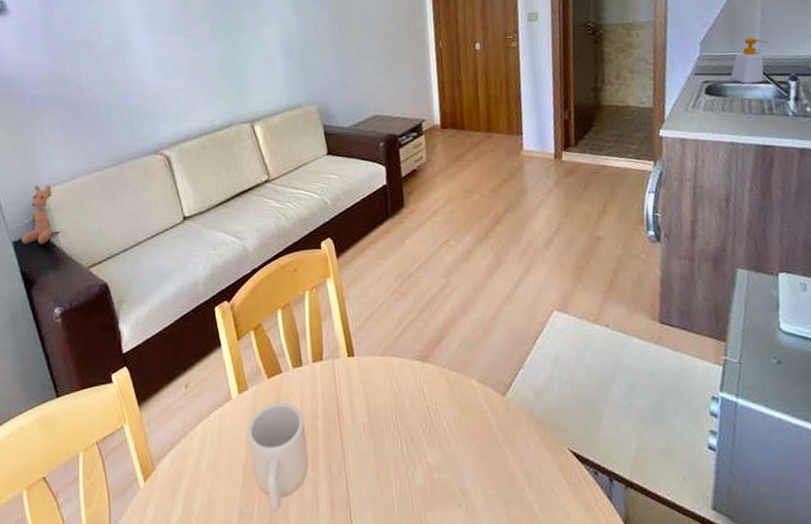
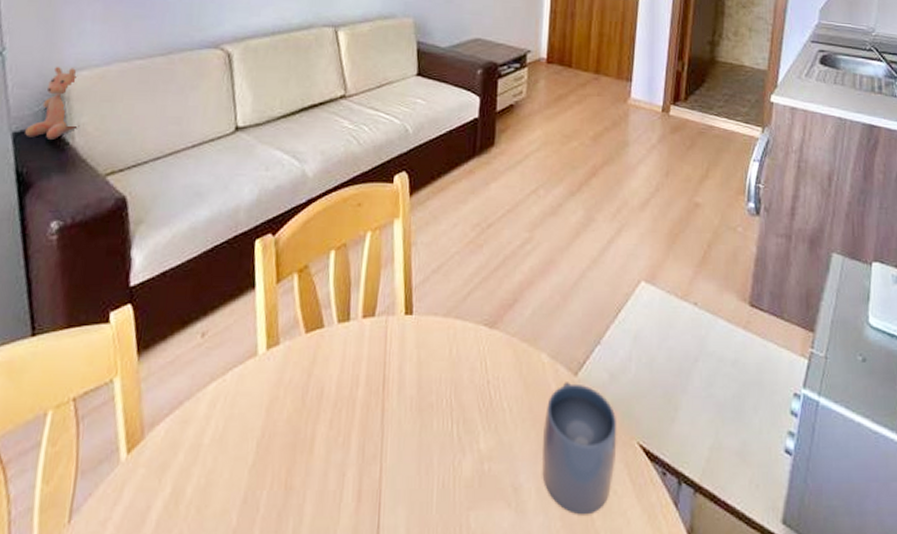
mug: present [247,402,309,512] -> none [268,363,341,502]
mug: none [481,401,550,511] -> present [542,382,617,515]
soap bottle: present [731,37,768,84] -> none [846,11,884,59]

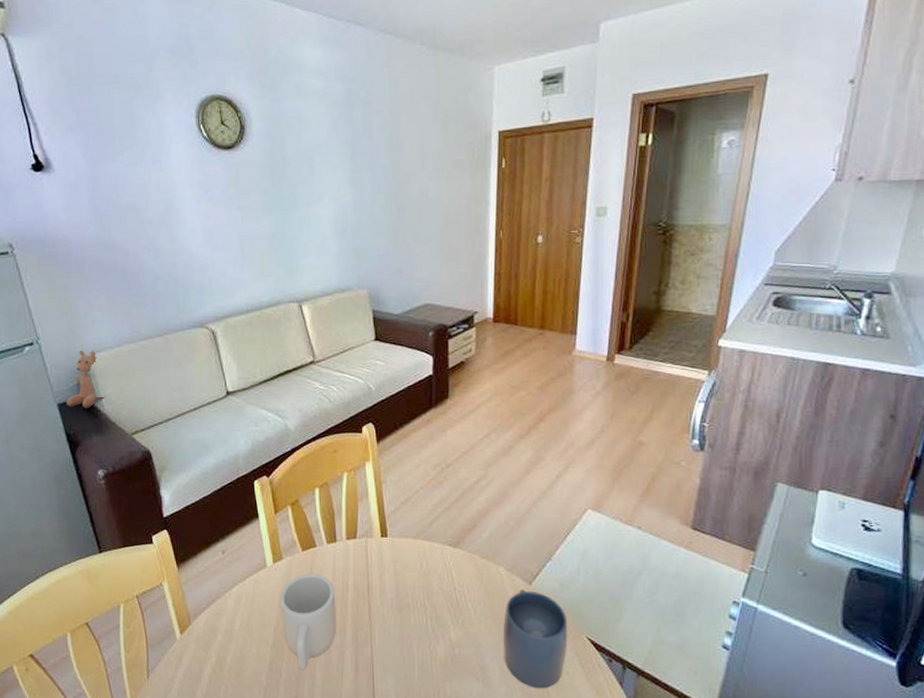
mug: none [268,363,341,502] -> present [280,573,337,671]

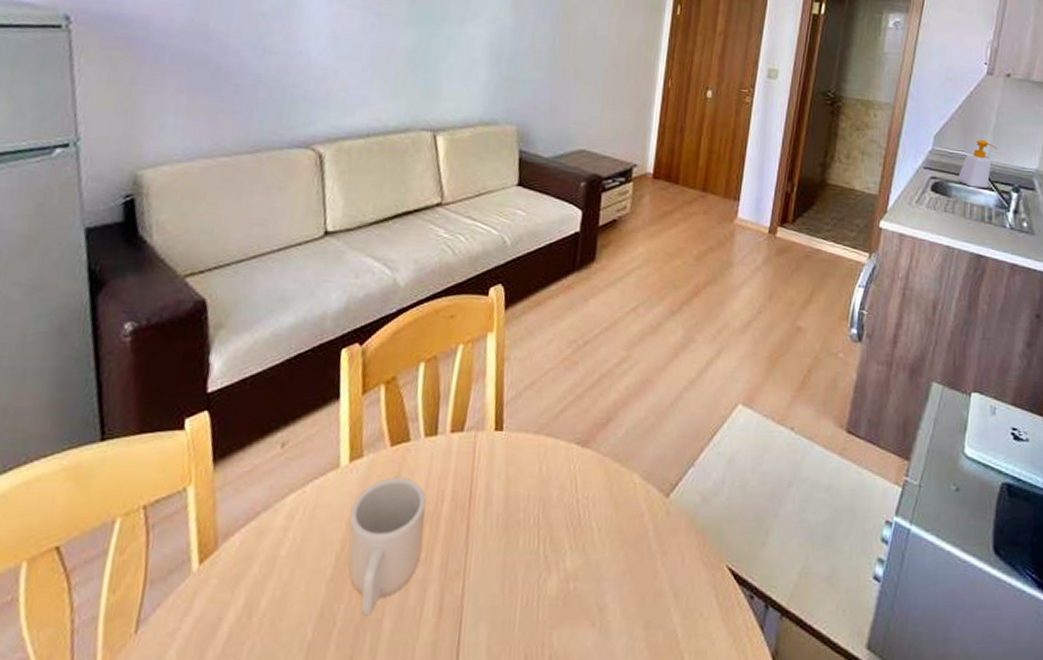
stuffed animal: present [66,349,106,408] -> none [99,159,158,237]
mug: present [504,589,568,689] -> none [628,503,707,636]
soap bottle: none [802,249,848,298] -> present [958,139,998,188]

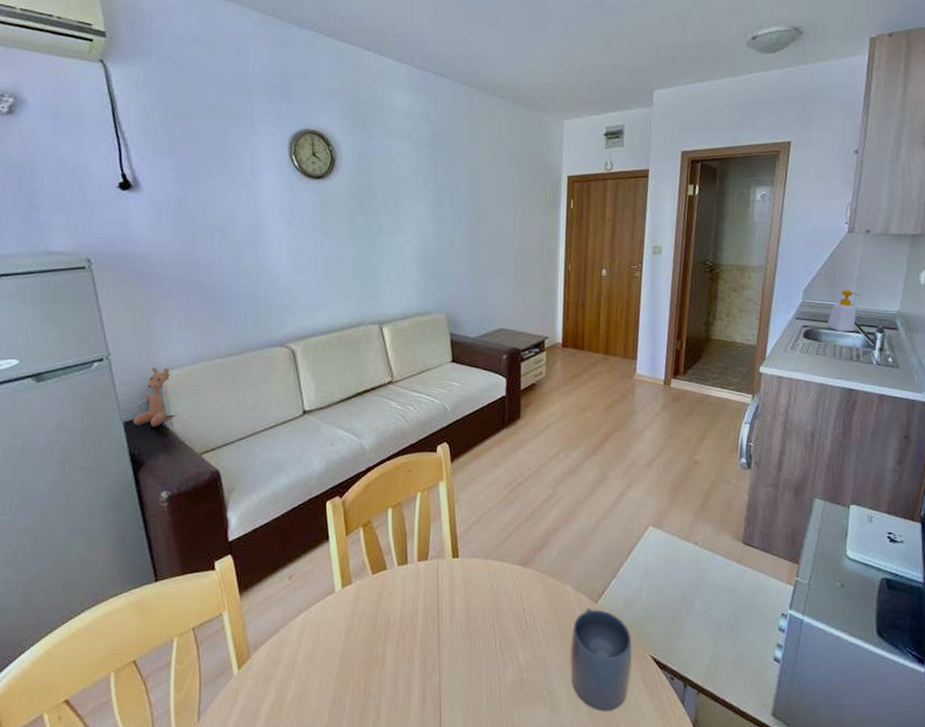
stuffed animal: none [99,159,158,237] -> present [133,366,176,426]
mug: present [348,477,426,617] -> none [347,597,405,704]
mug: none [628,503,707,636] -> present [571,608,632,711]

